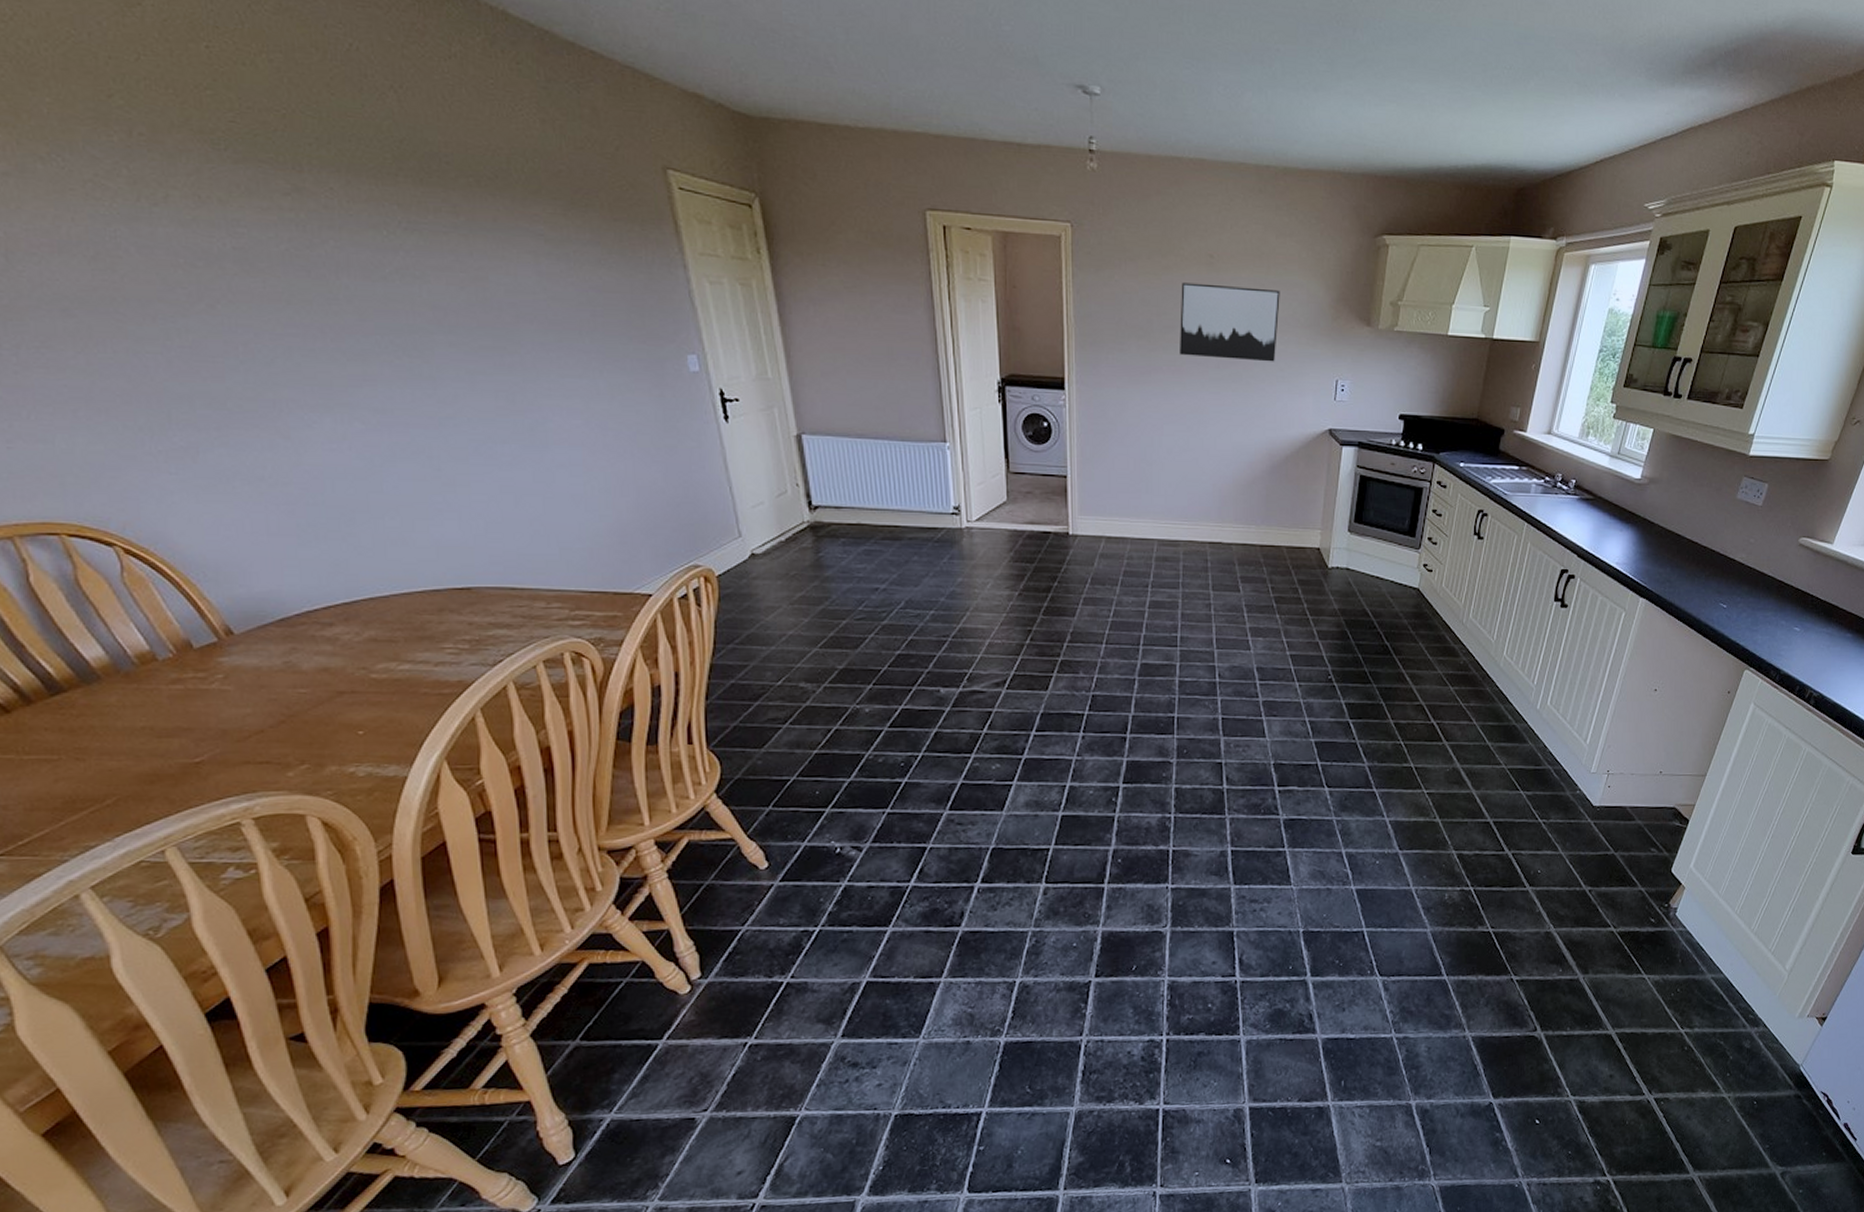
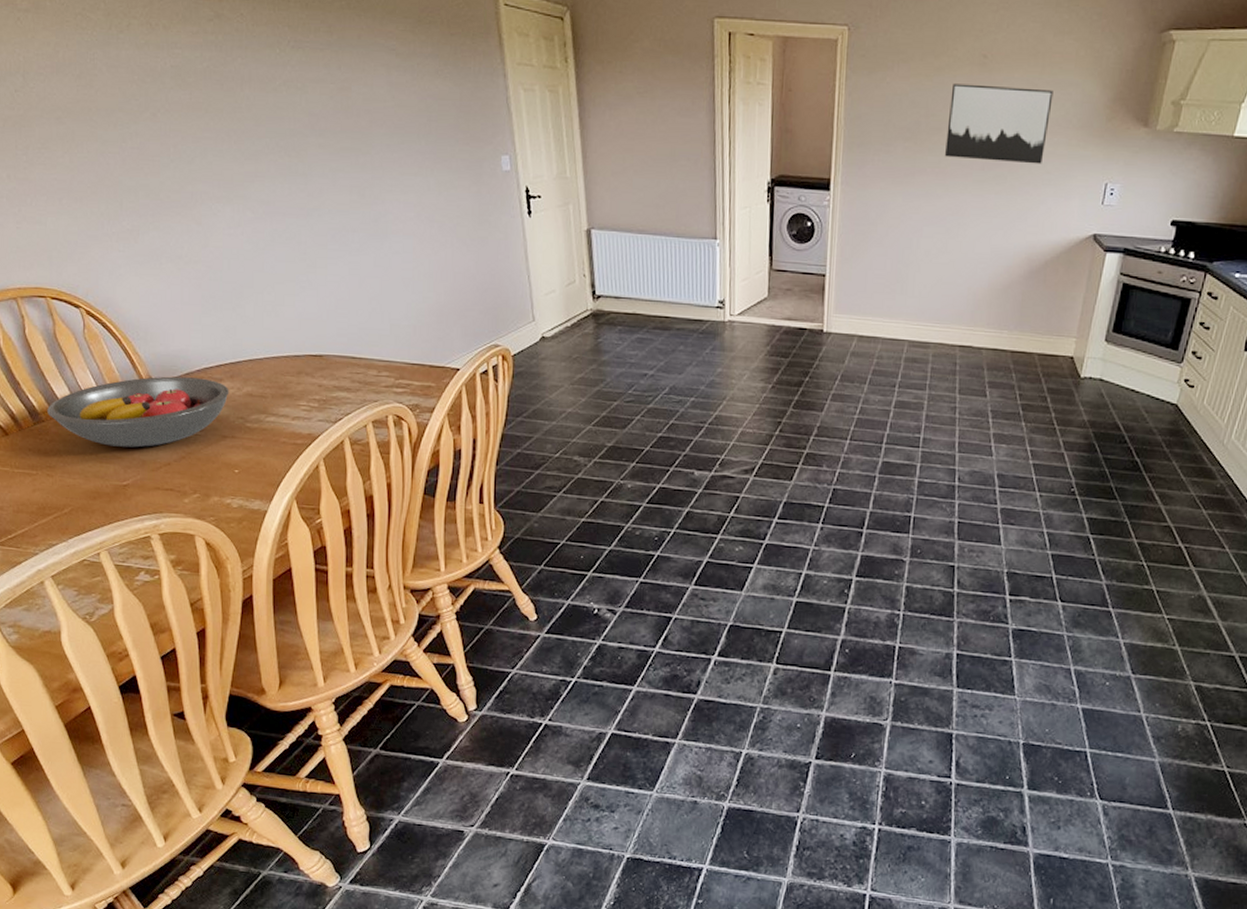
fruit bowl: none [71,624,344,716] -> present [47,376,229,448]

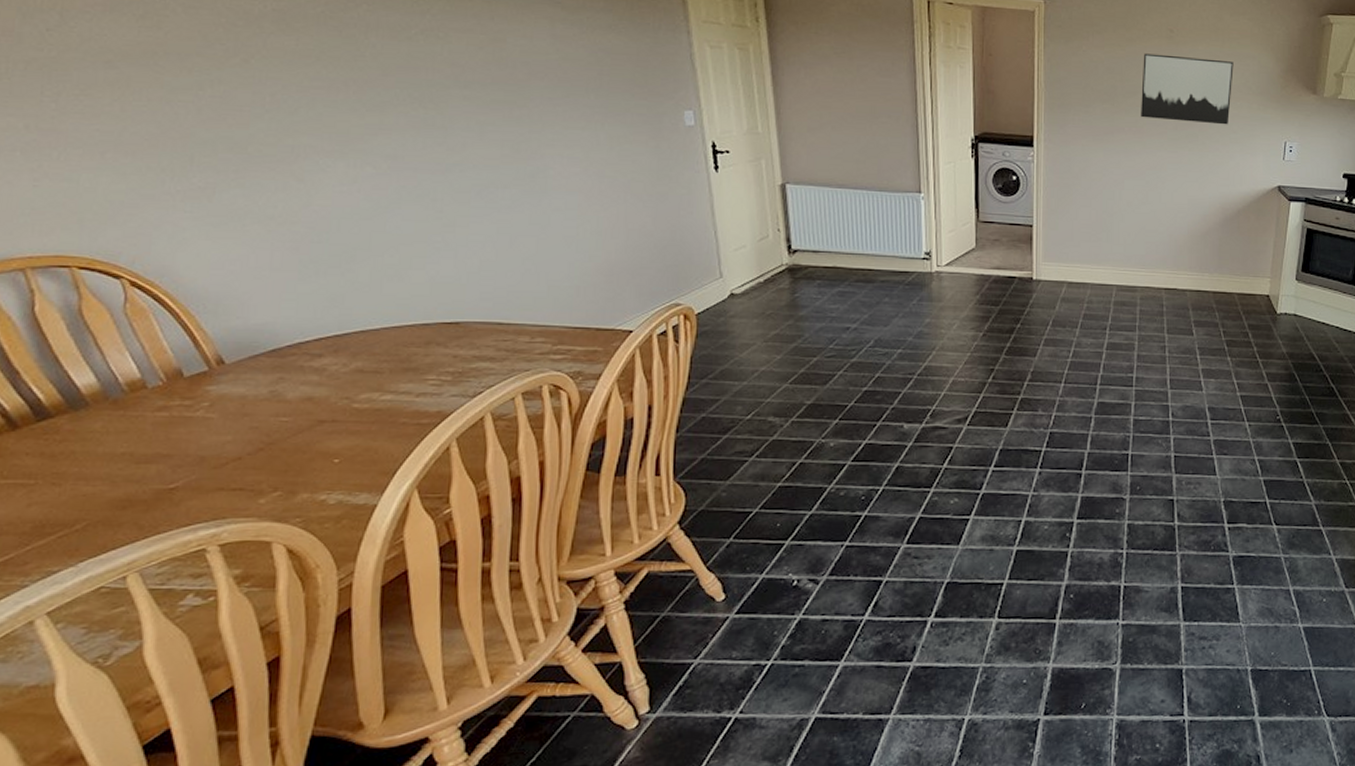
fruit bowl: present [47,376,229,448] -> none [59,354,332,442]

